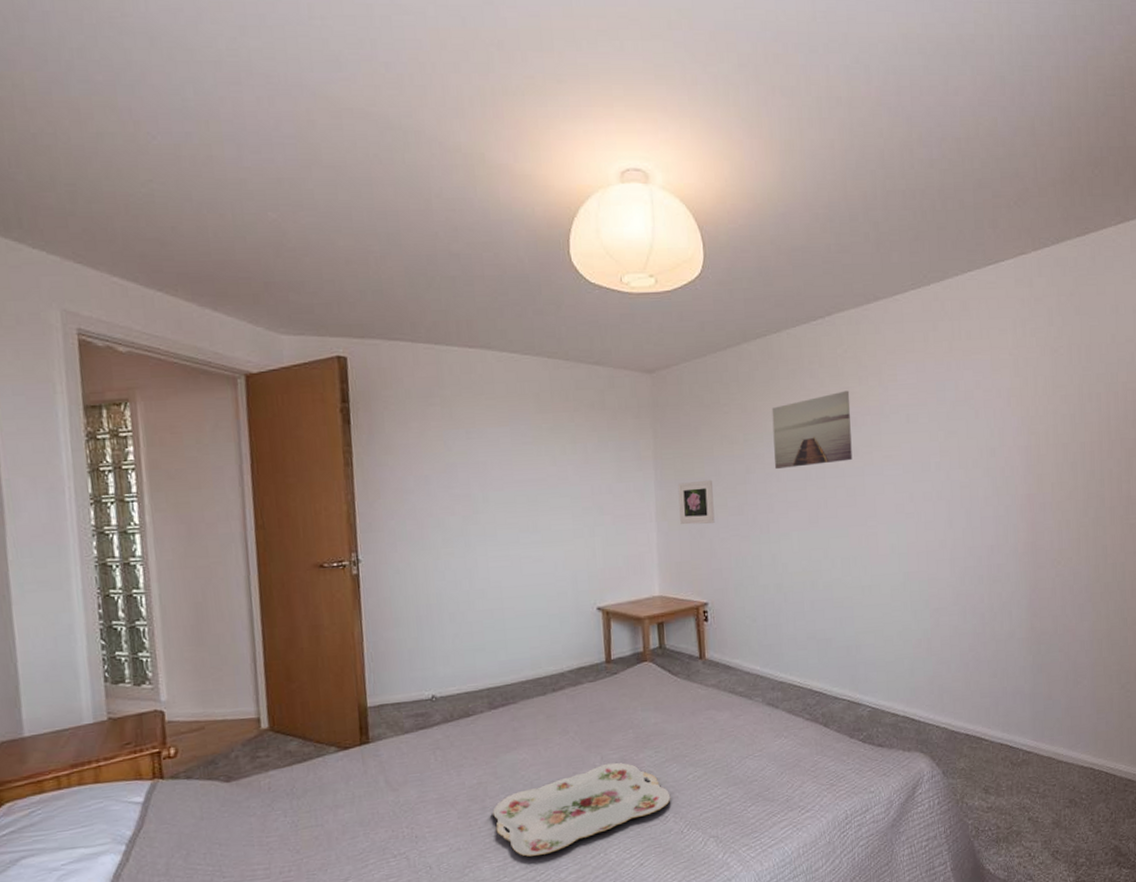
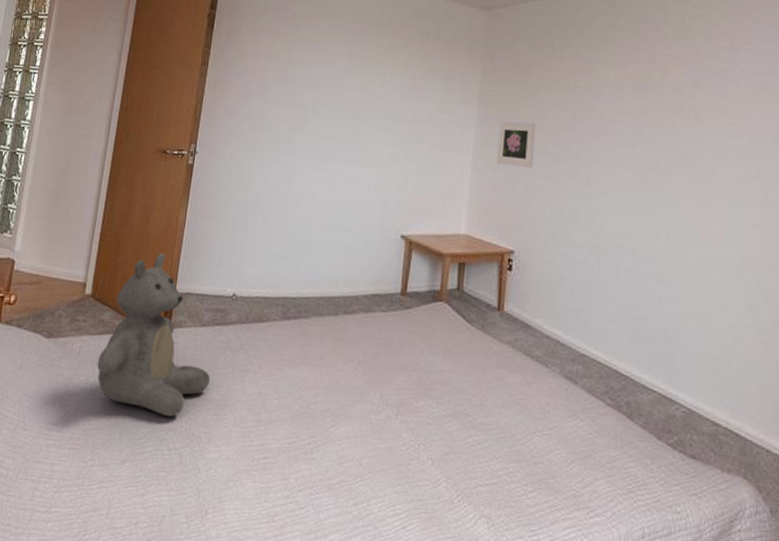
teddy bear: none [293,670,425,827] -> present [97,253,211,417]
serving tray: present [493,762,671,857] -> none [266,403,446,488]
wall art: present [771,390,853,470] -> none [604,48,695,123]

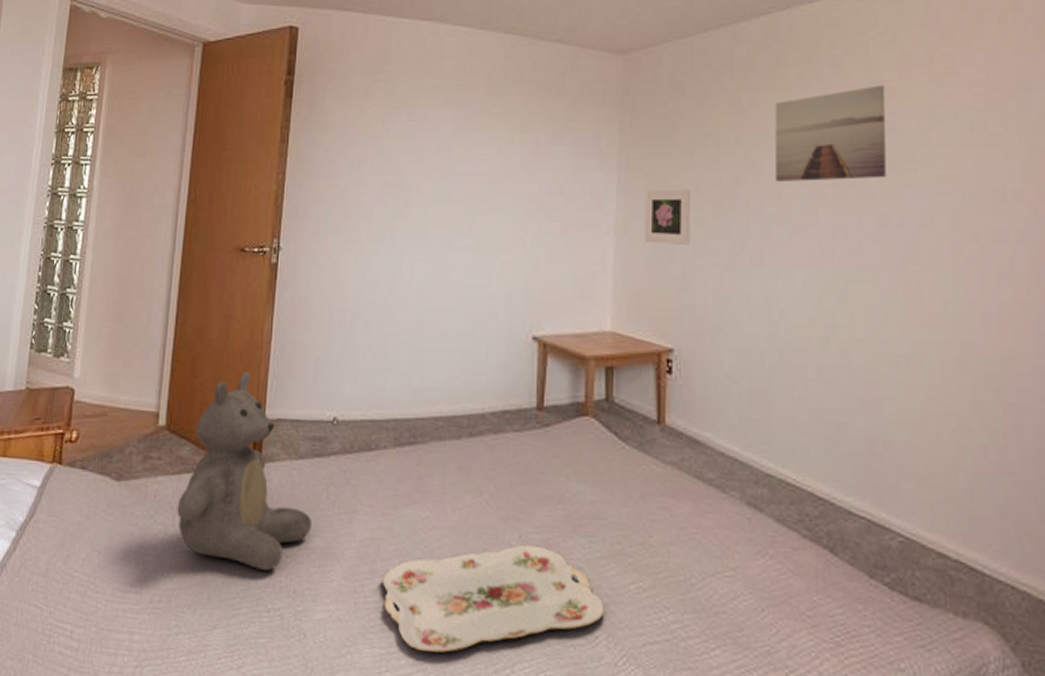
serving tray: none [266,403,446,488] -> present [383,544,604,653]
wall art: none [604,48,695,123] -> present [775,85,887,183]

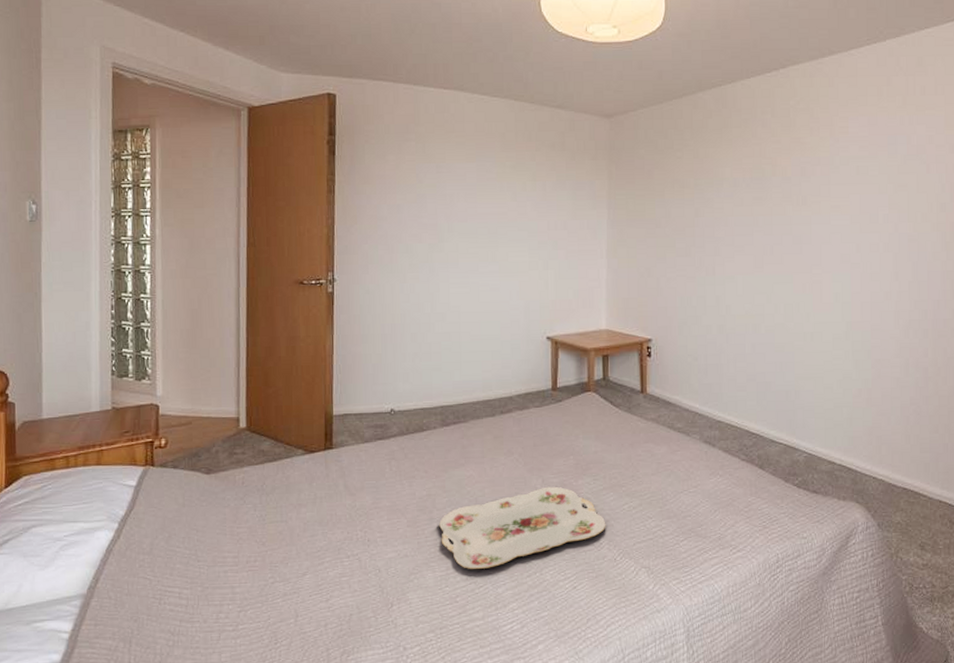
teddy bear: present [177,372,313,571] -> none [263,380,380,528]
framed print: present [645,188,691,246] -> none [629,221,663,264]
wall art: present [775,85,887,183] -> none [723,141,801,215]

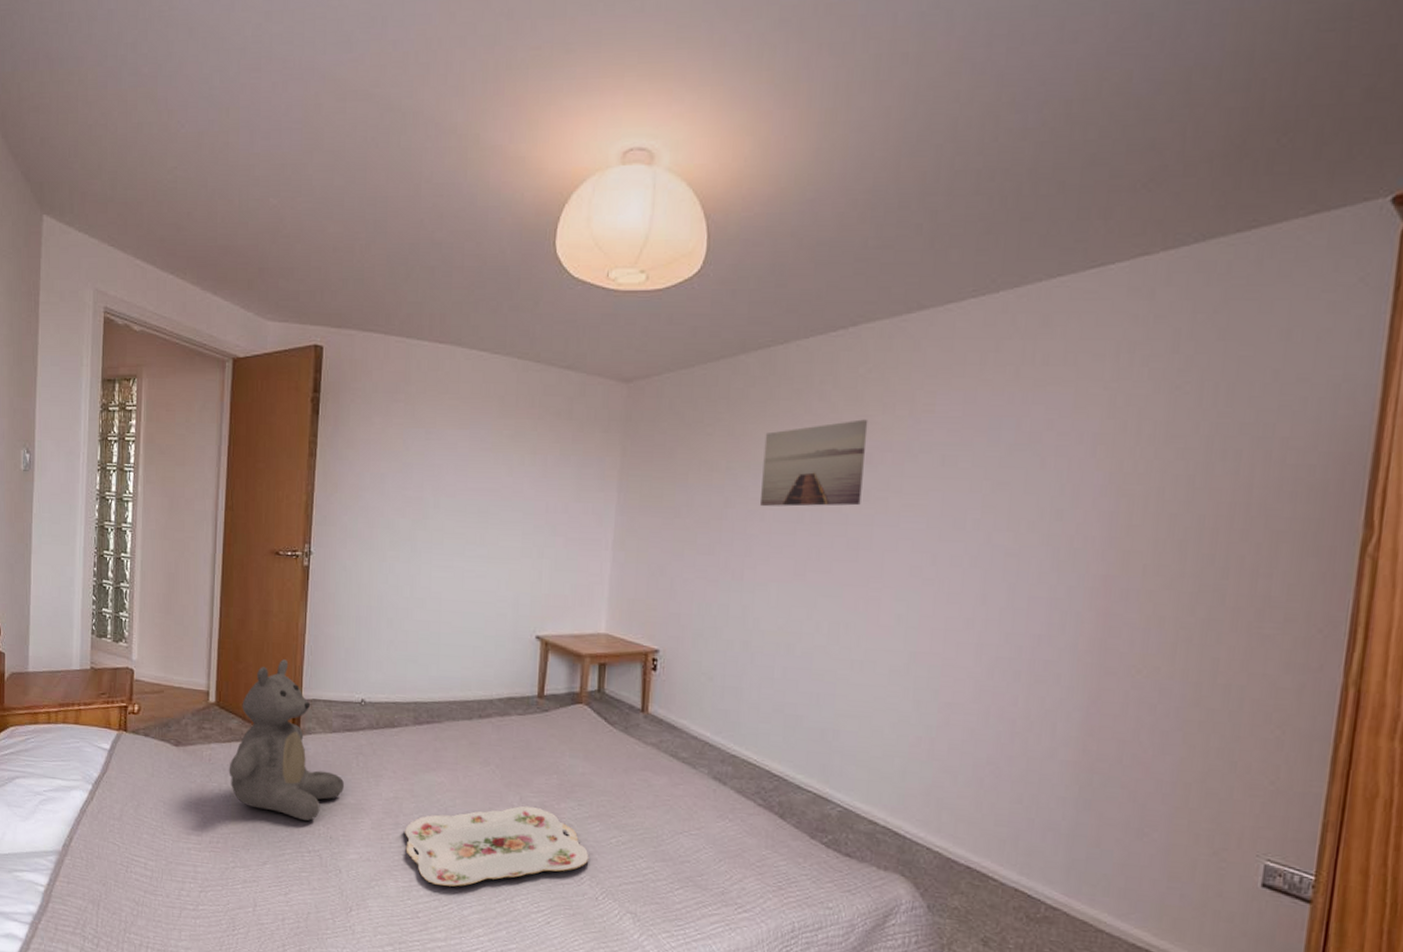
teddy bear: none [263,380,380,528] -> present [229,659,345,821]
wall art: none [723,141,801,215] -> present [761,419,868,507]

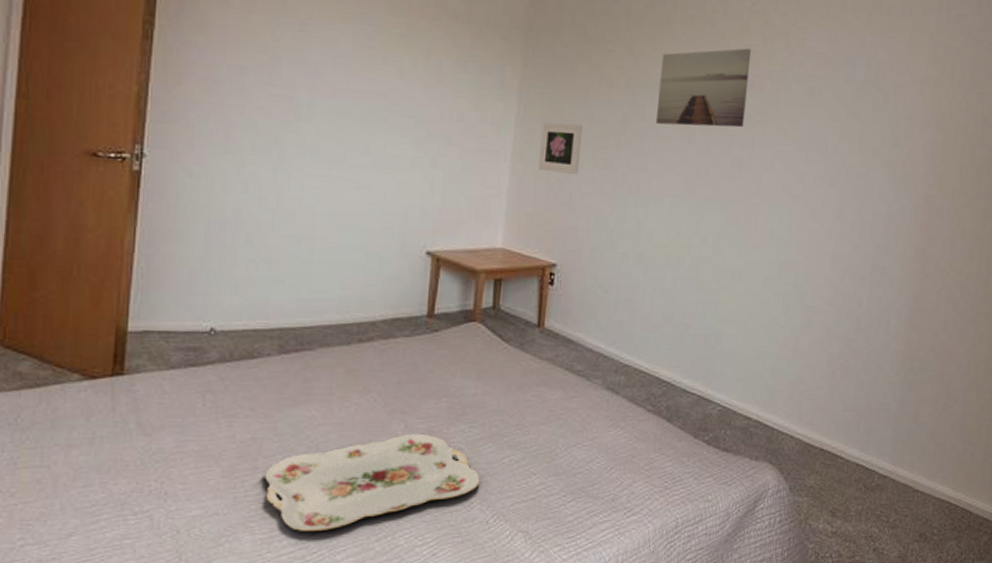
teddy bear: present [229,659,345,821] -> none [16,284,186,477]
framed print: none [639,509,684,561] -> present [538,122,584,175]

